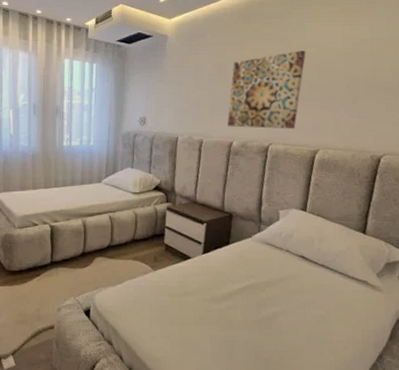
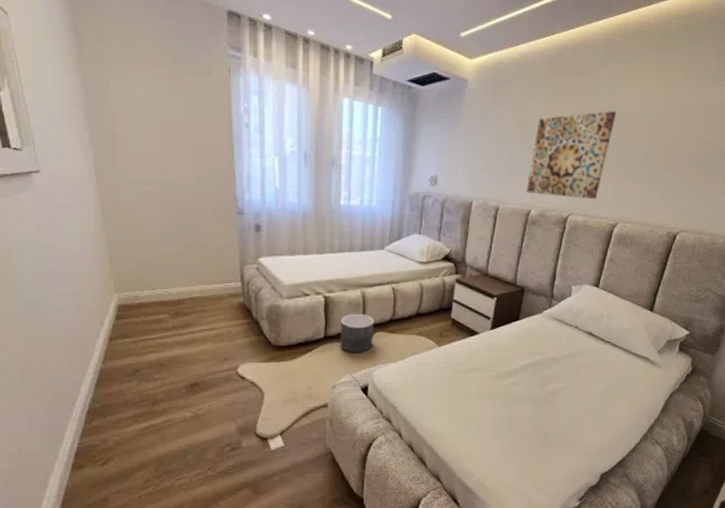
planter: none [64,241,95,277] -> present [340,314,375,353]

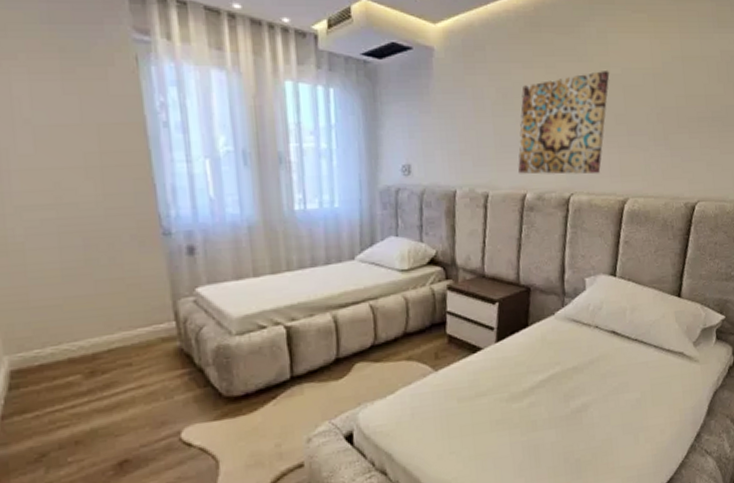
planter: present [340,314,375,353] -> none [309,342,354,394]

